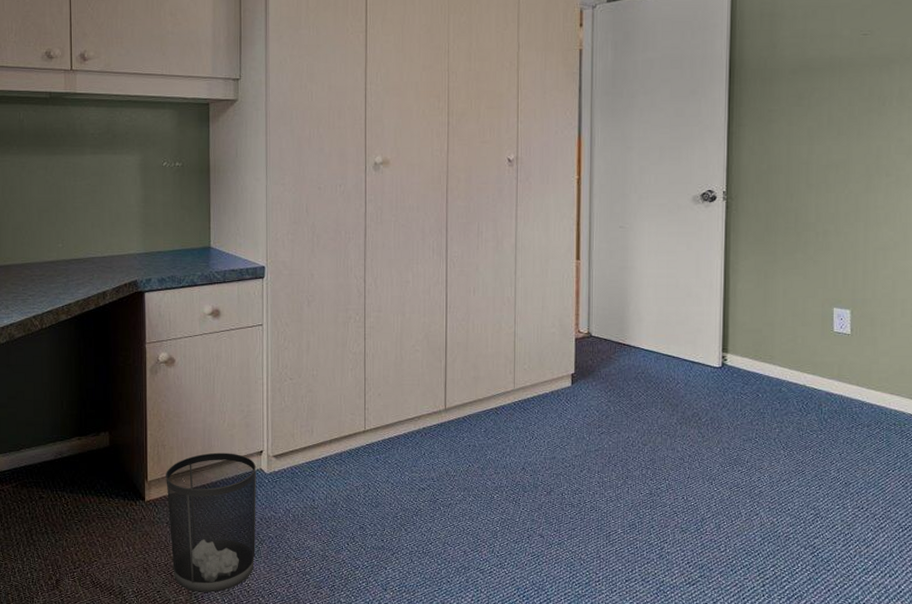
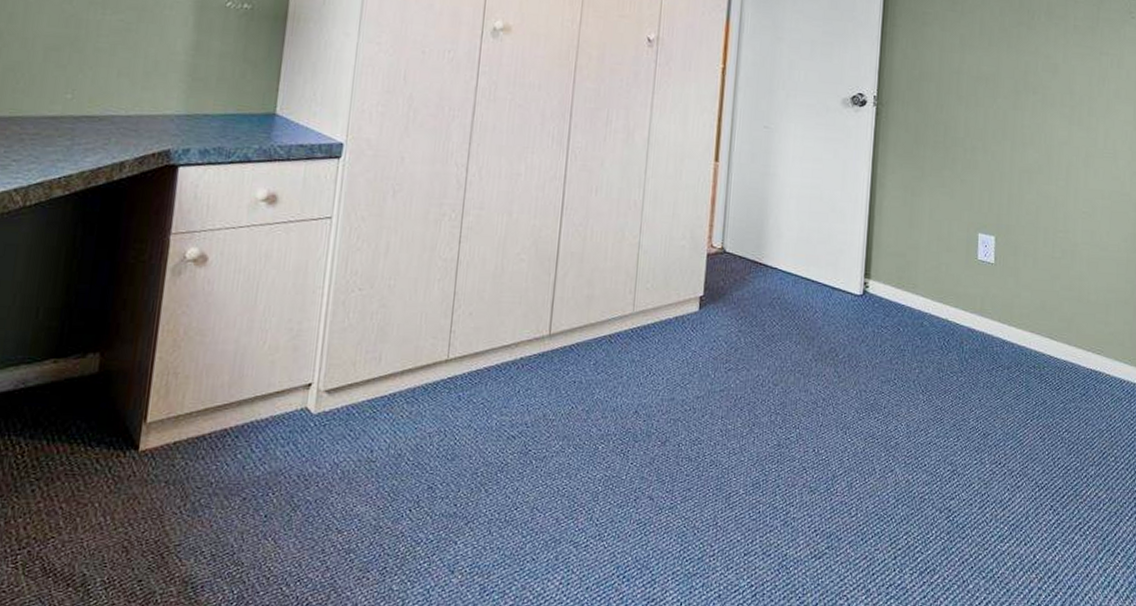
waste bin: present [166,452,256,593] -> none [165,384,300,581]

